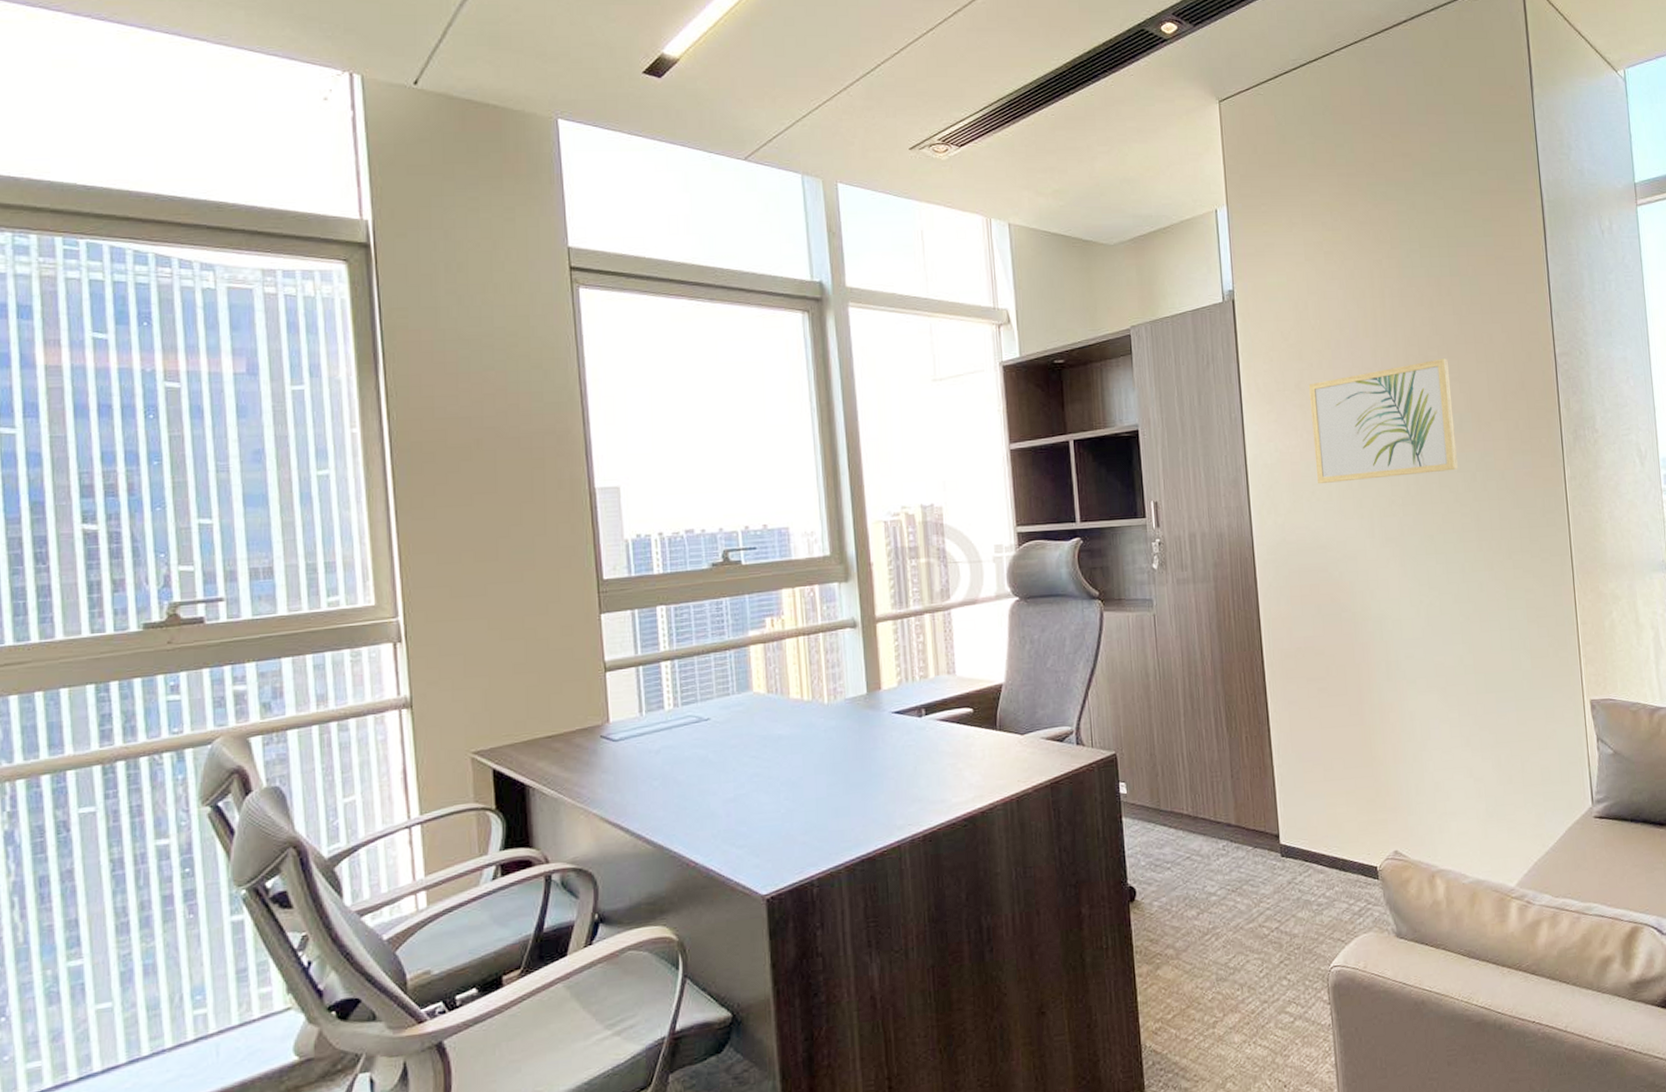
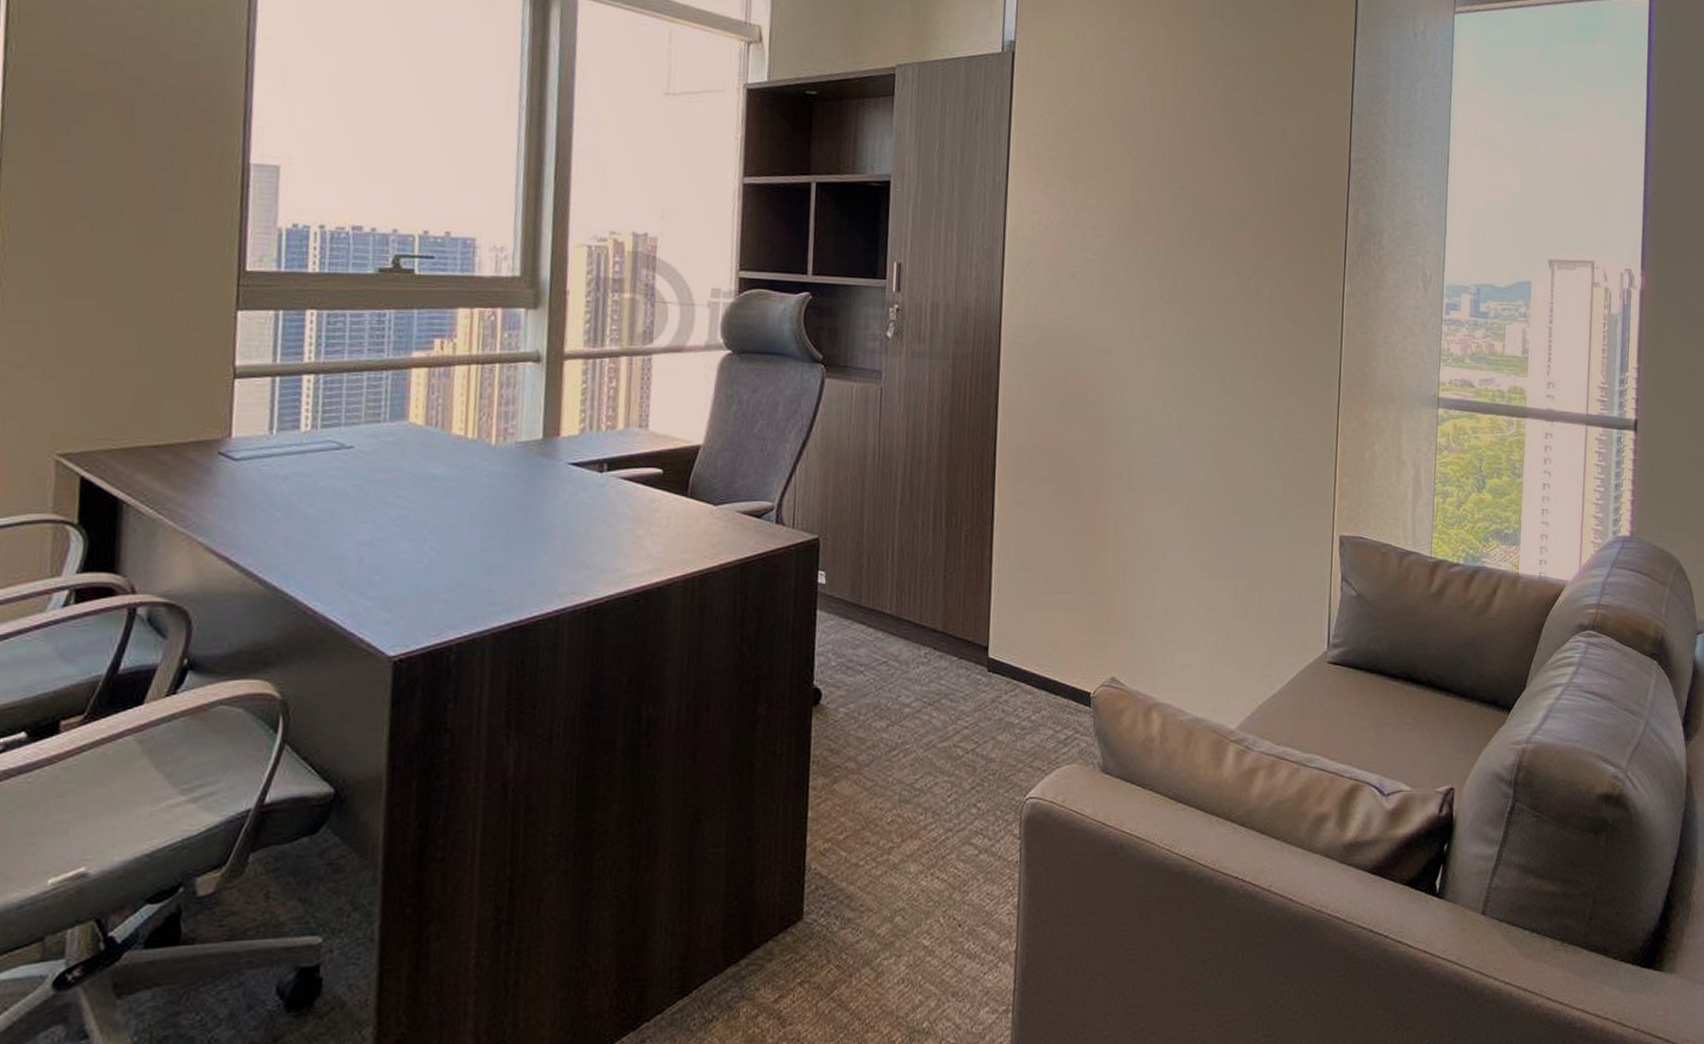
wall art: present [1308,358,1458,483] -> none [1080,147,1237,271]

